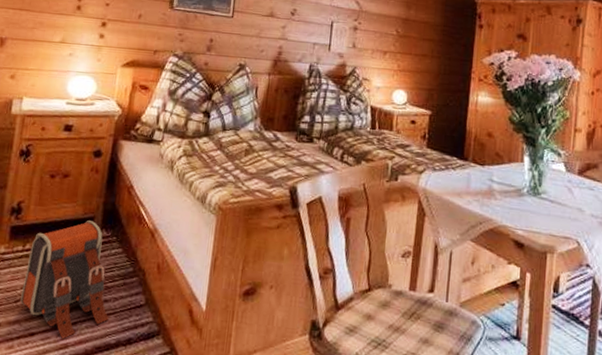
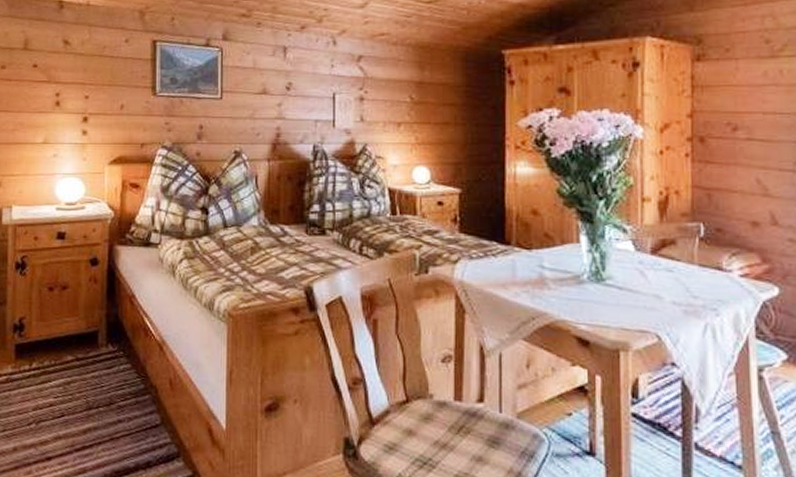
backpack: present [20,220,109,339] -> none [33,335,125,463]

